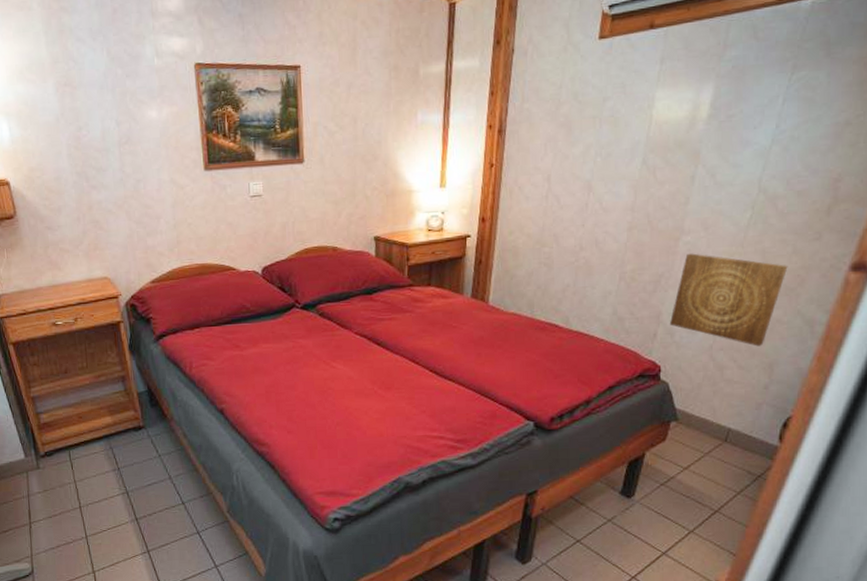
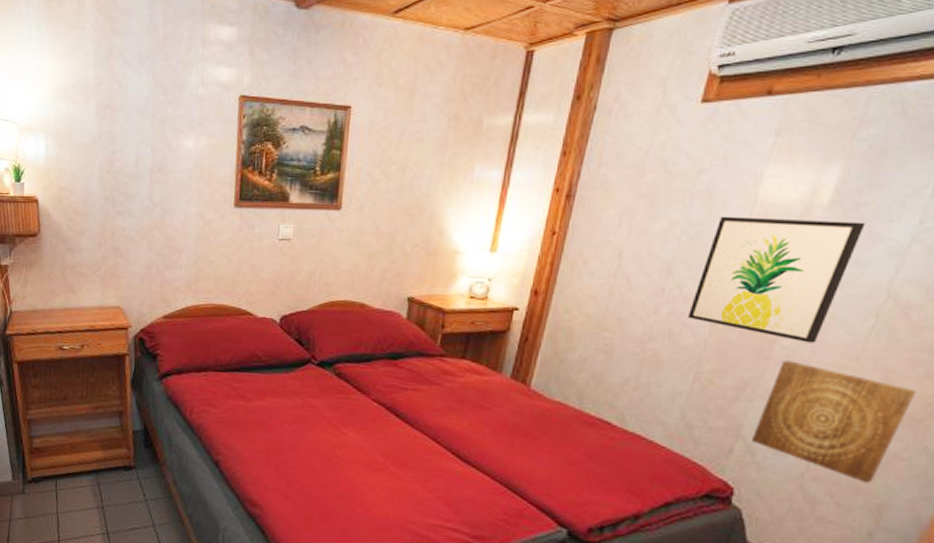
wall art: none [609,130,736,237] -> present [688,216,865,343]

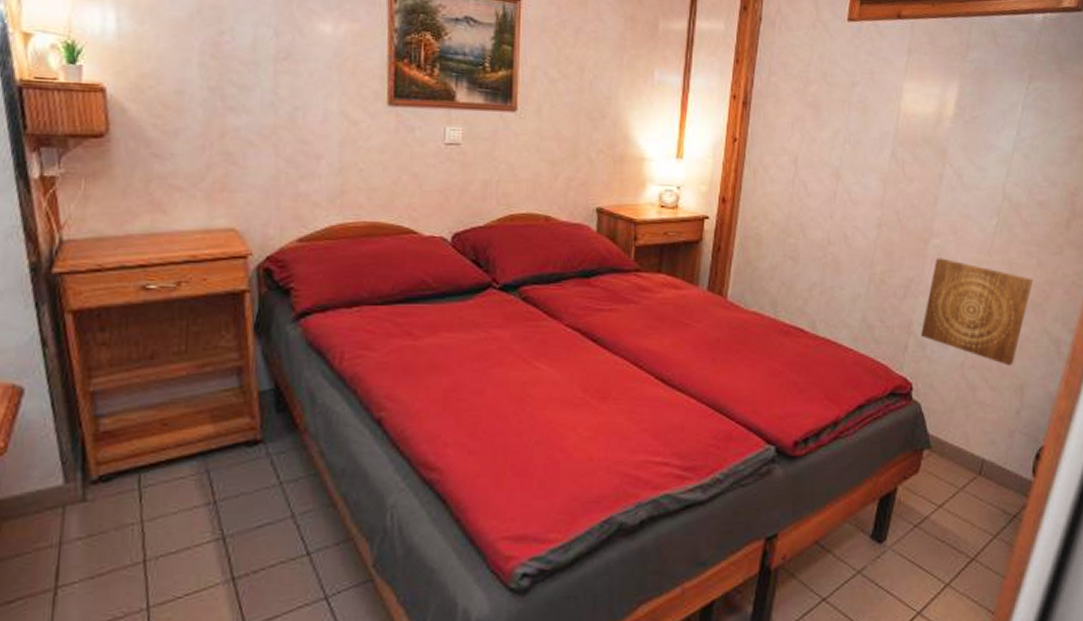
wall art: present [688,216,865,343] -> none [858,125,981,241]

